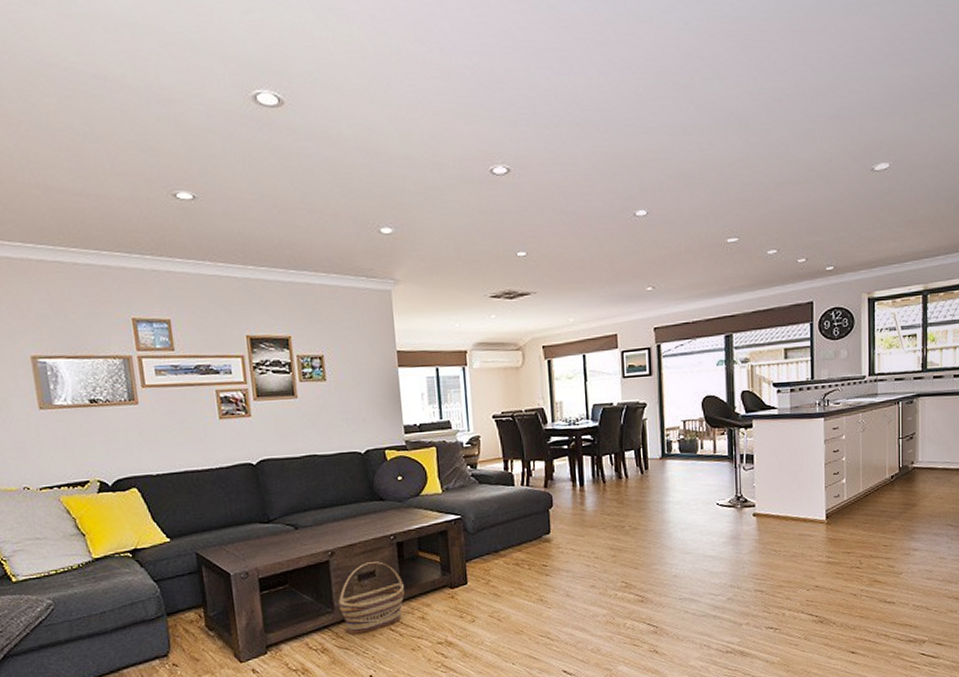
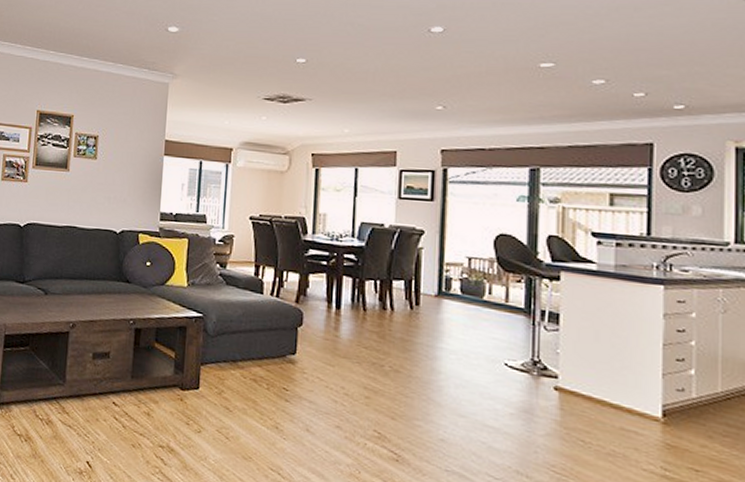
basket: present [338,561,405,635] -> none [70,342,135,416]

